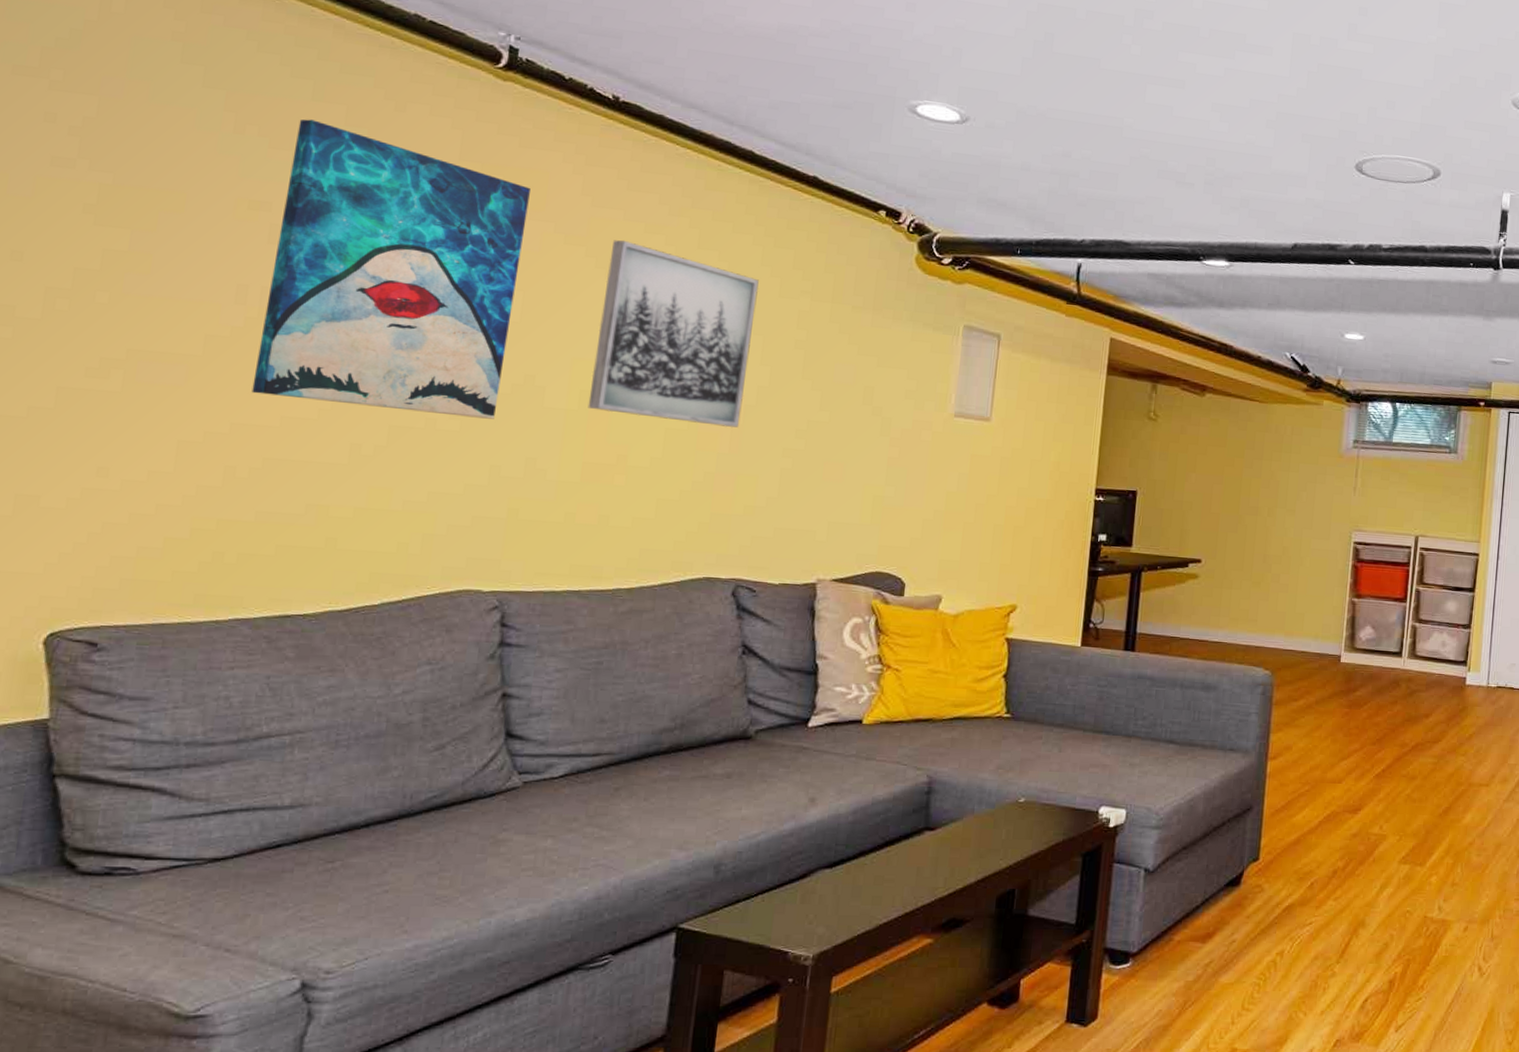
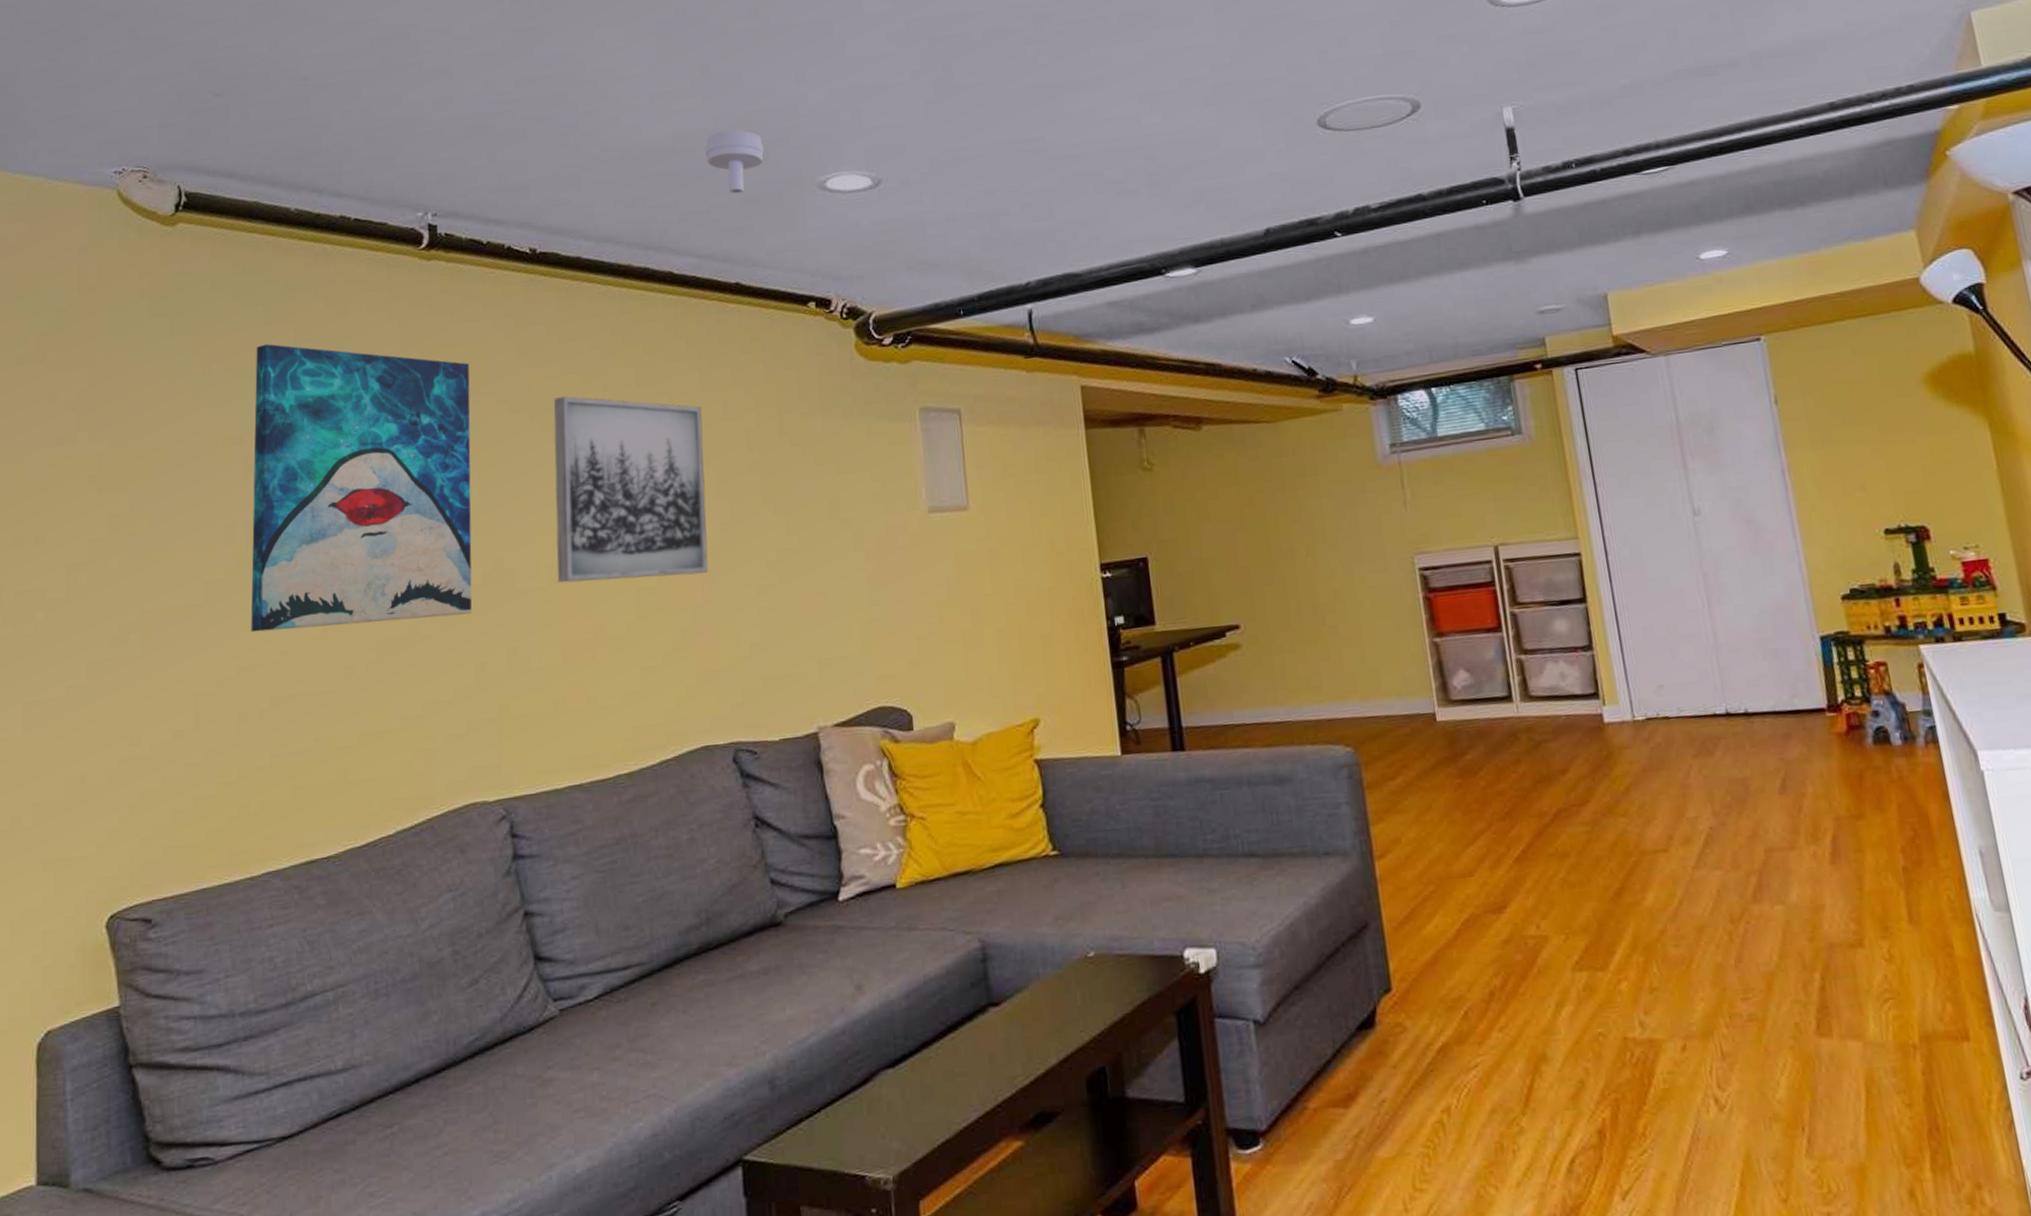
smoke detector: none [806,34,864,97] -> present [705,130,764,194]

